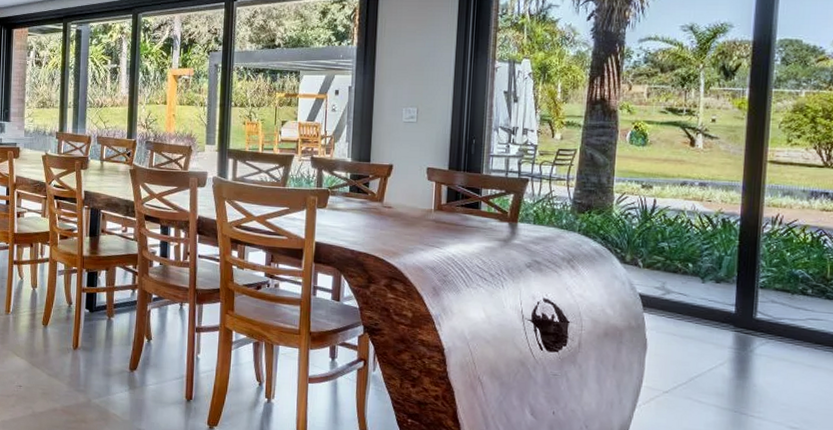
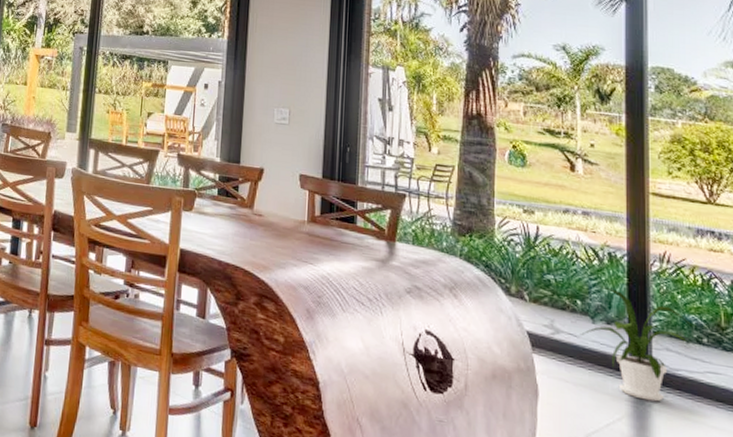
house plant: none [689,249,798,348] -> present [580,286,692,402]

